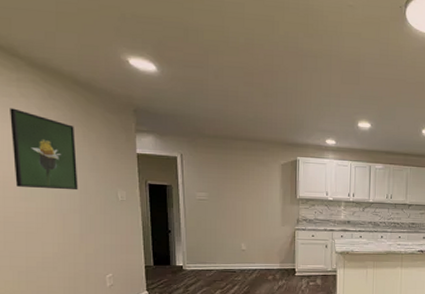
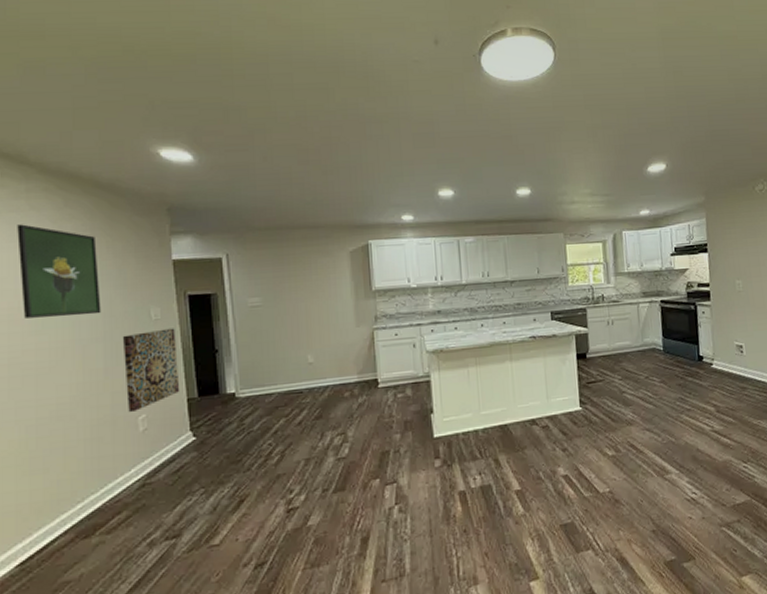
wall art: none [94,208,140,270] -> present [122,328,180,412]

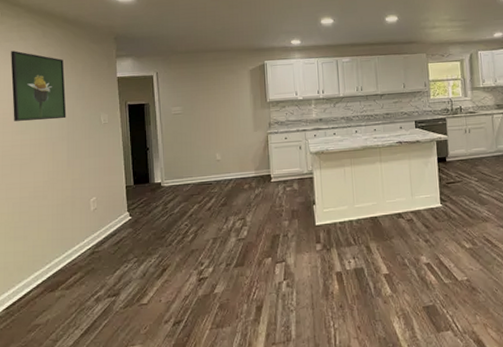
wall art: present [122,328,180,412] -> none [80,130,121,195]

